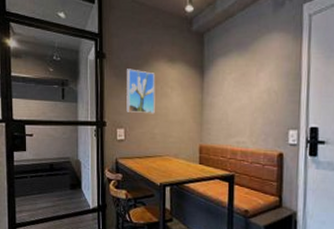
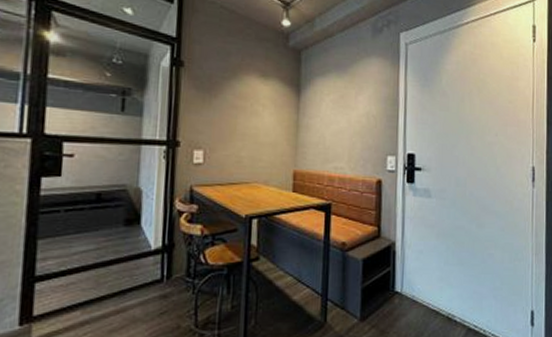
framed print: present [126,69,156,114] -> none [207,81,245,134]

